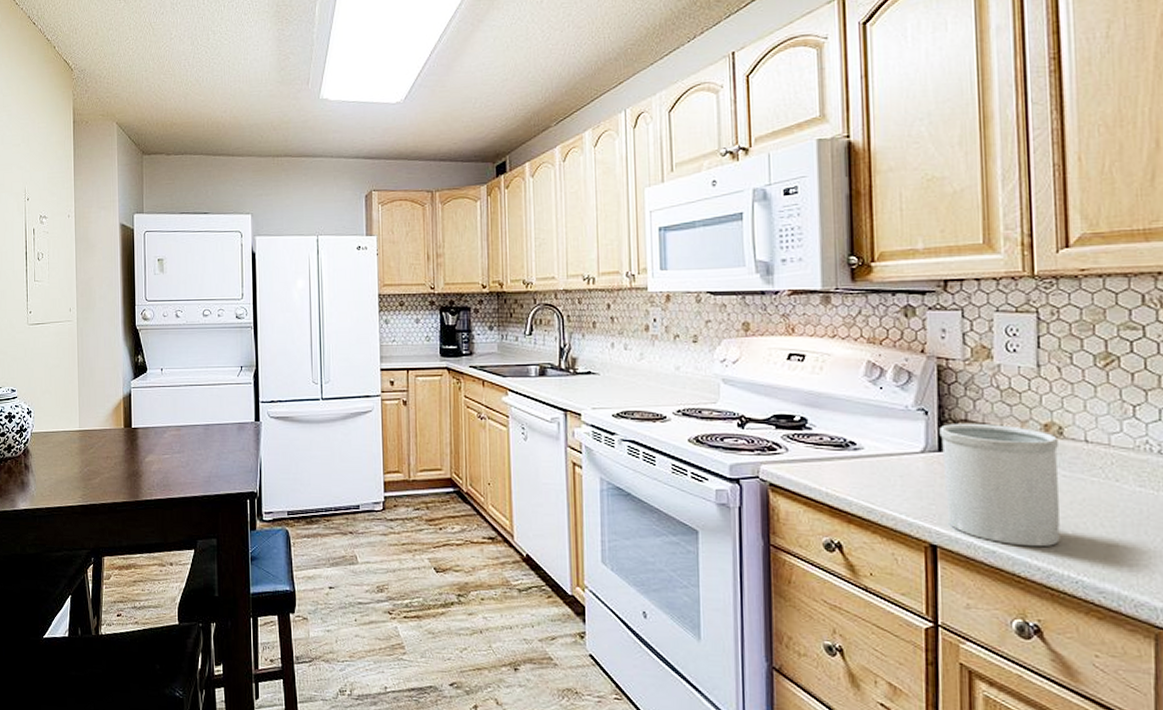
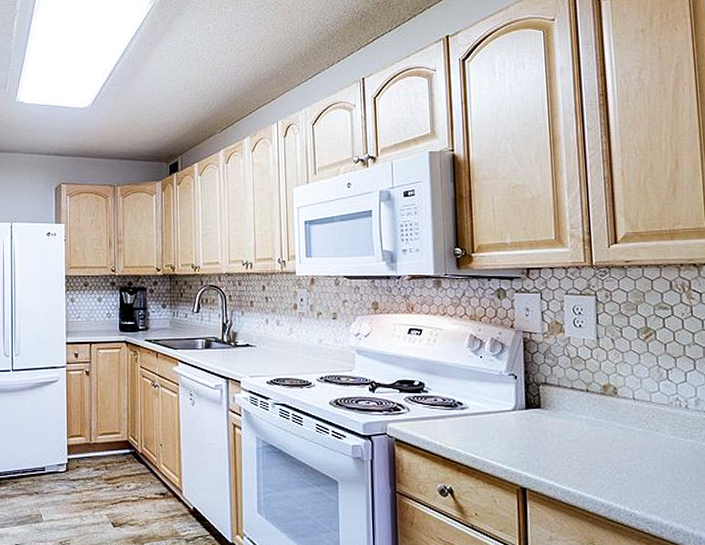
utensil holder: present [939,422,1060,547] -> none [526,385,618,487]

